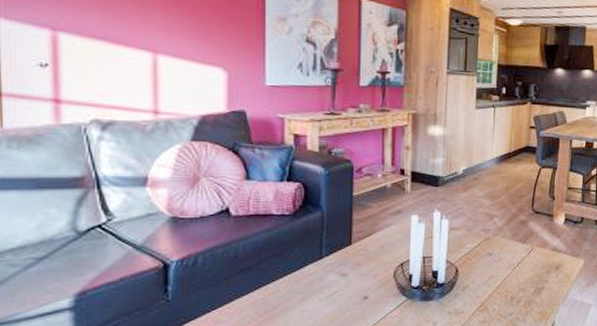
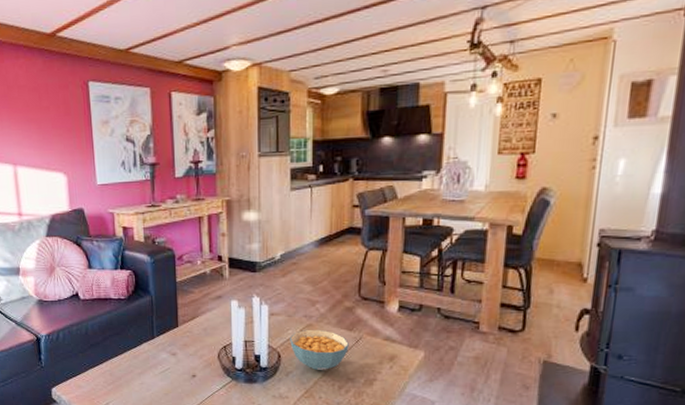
cereal bowl: none [468,242,522,283] -> present [290,329,349,370]

